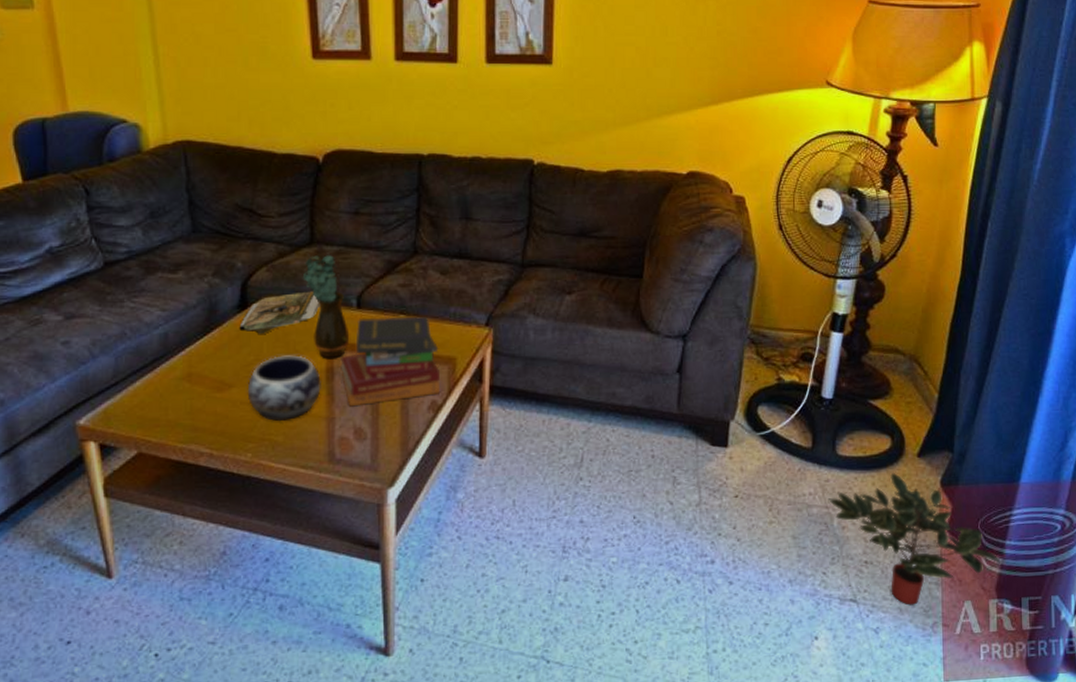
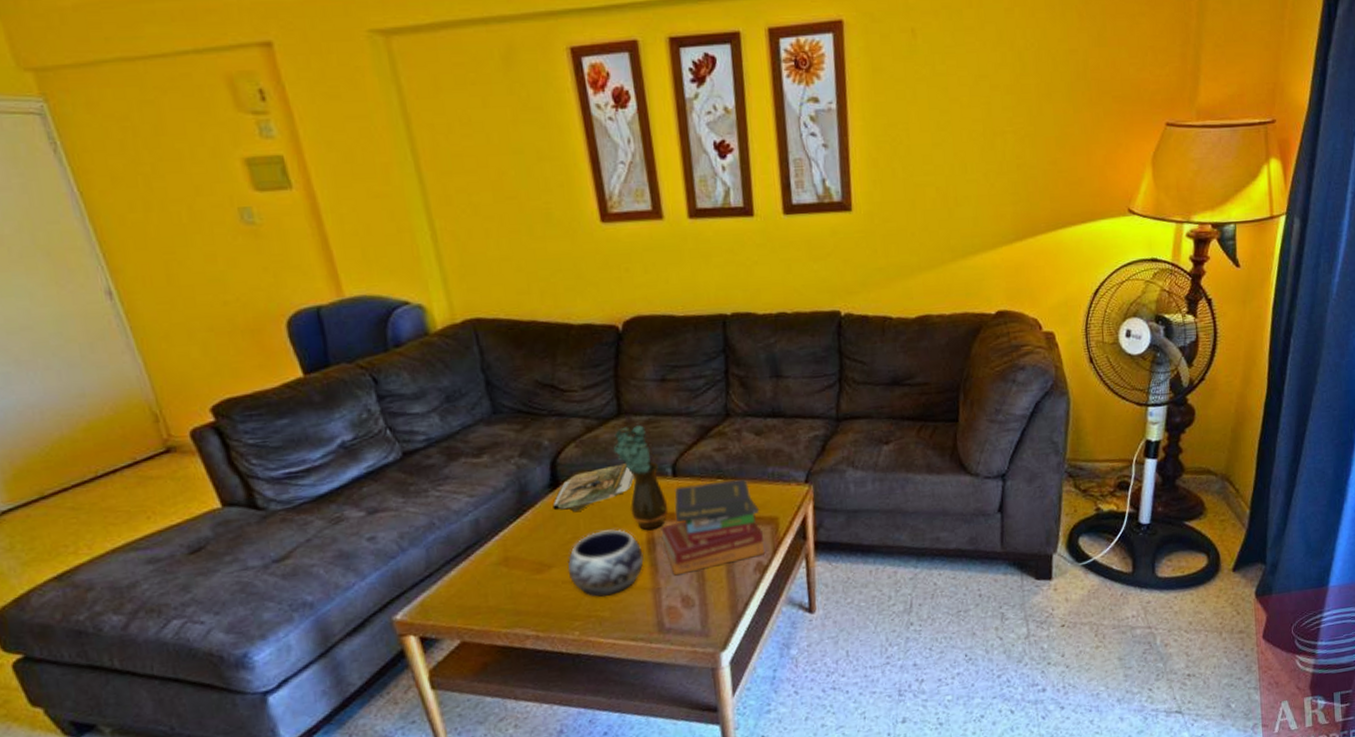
potted plant: present [828,472,1001,605] -> none [1150,588,1314,711]

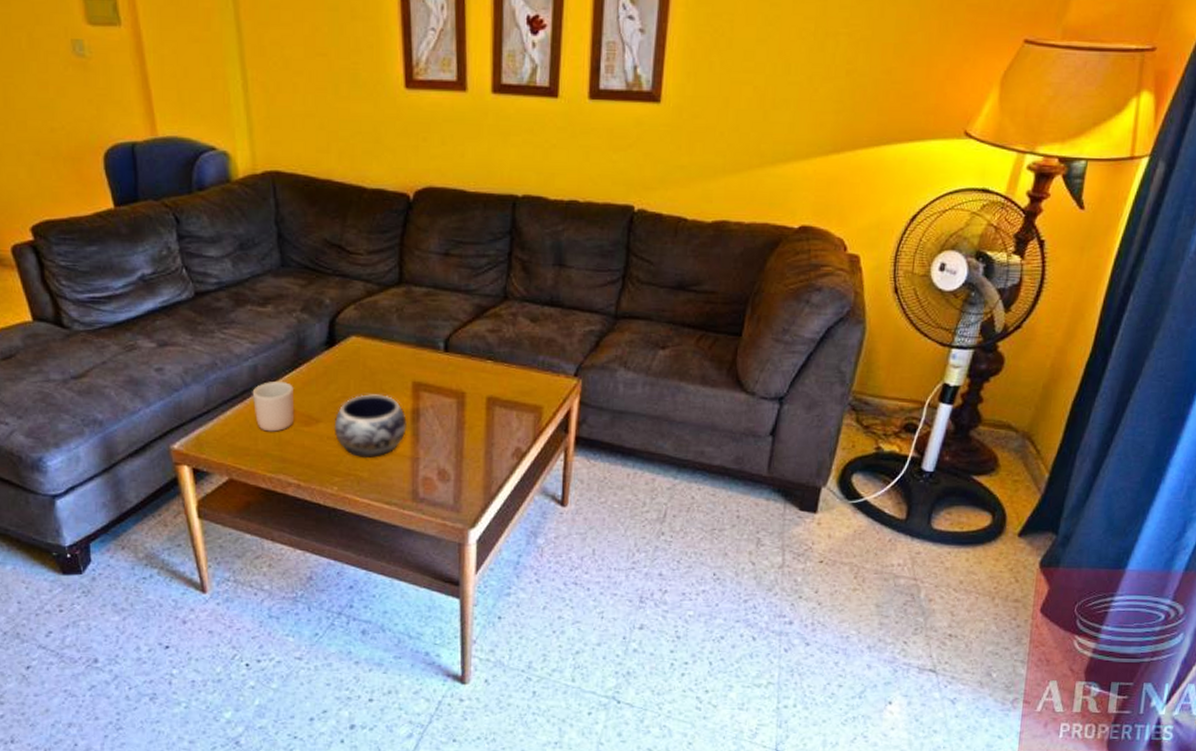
mug: none [476,530,525,586] -> present [252,380,295,432]
magazine: present [553,463,635,512] -> none [327,332,408,372]
vase: present [613,423,669,531] -> none [390,293,436,401]
books: present [660,479,765,576] -> none [426,362,526,449]

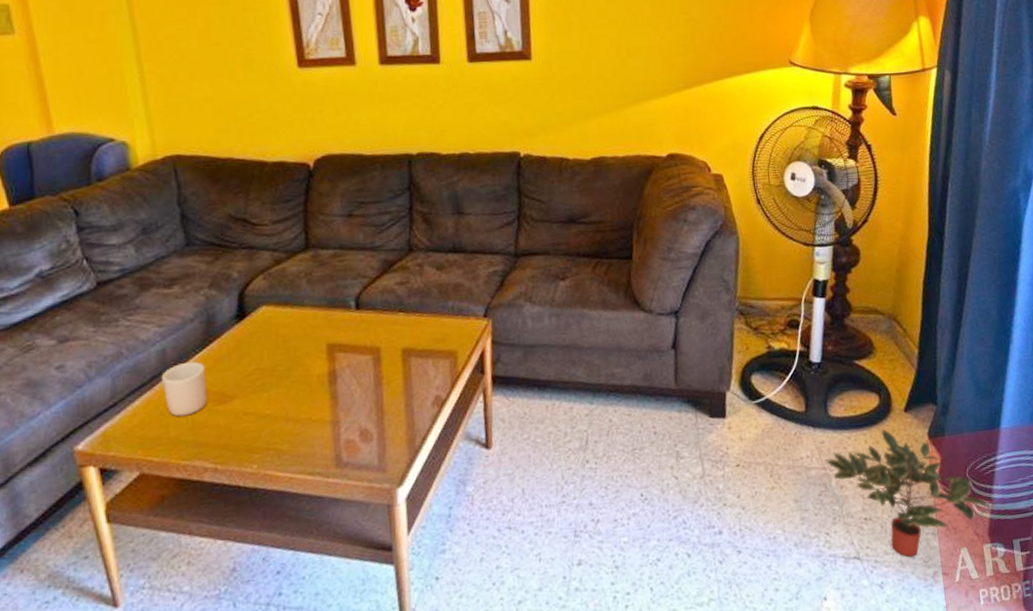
decorative bowl: present [334,394,407,459] -> none [249,361,324,430]
potted plant: none [917,549,1095,680] -> present [824,428,991,558]

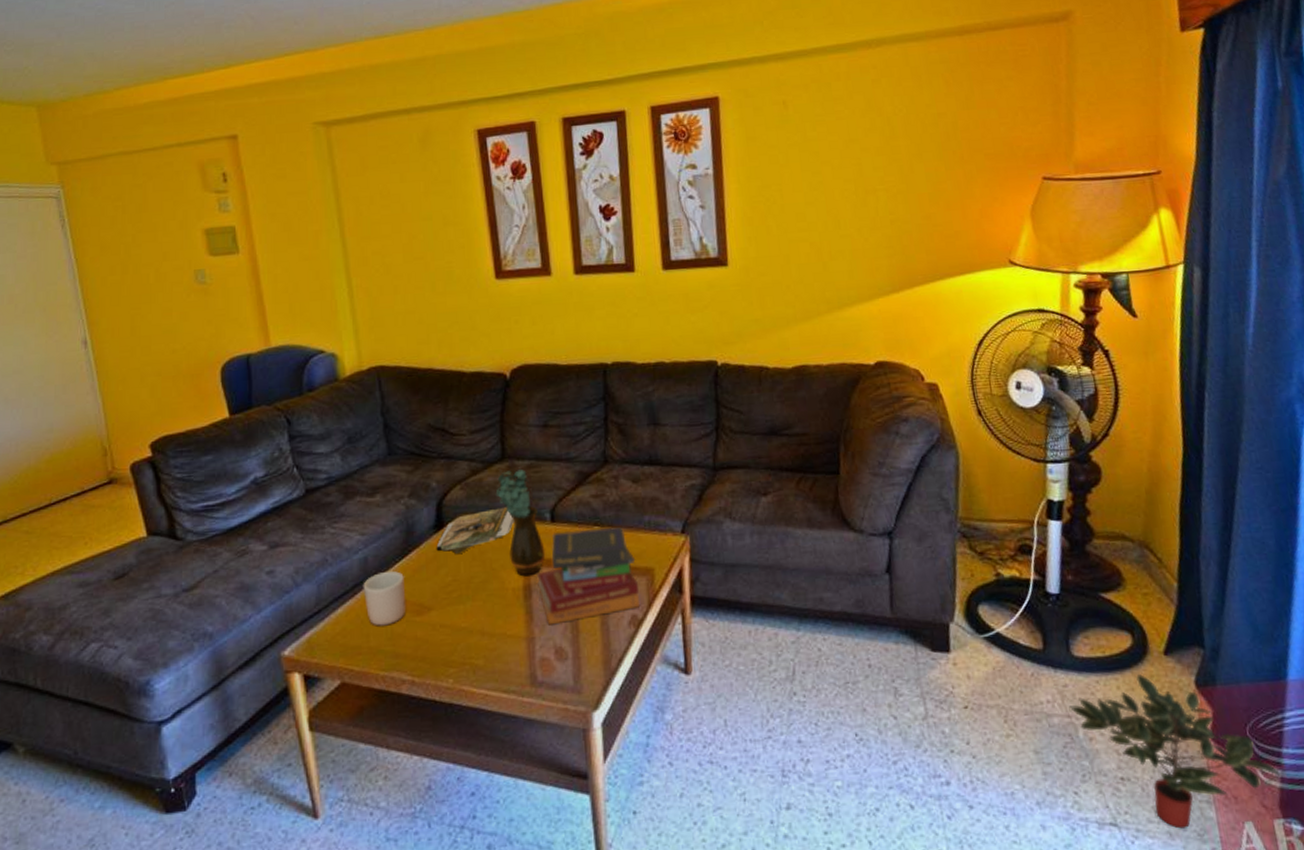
magazine: none [238,296,319,343] -> present [436,507,515,554]
vase: none [299,256,351,363] -> present [495,467,546,577]
books: none [342,313,443,409] -> present [537,527,640,625]

